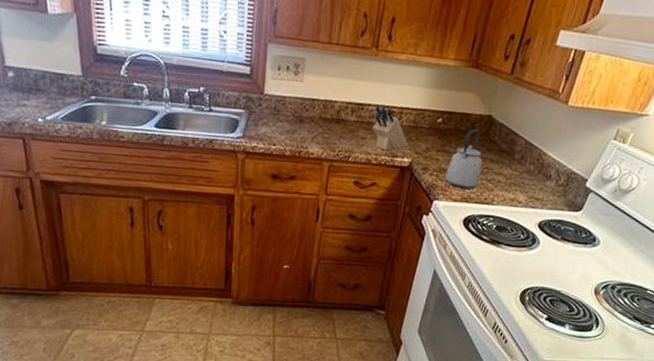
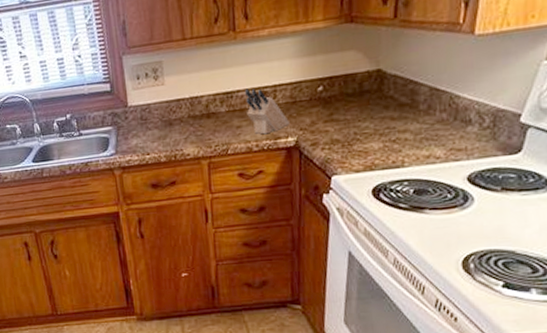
kettle: present [445,129,483,189] -> none [340,87,383,157]

